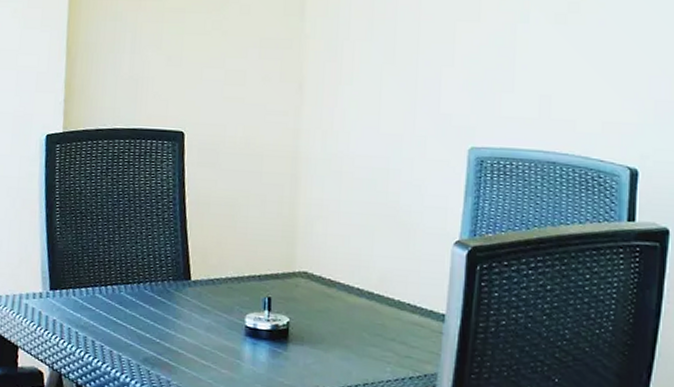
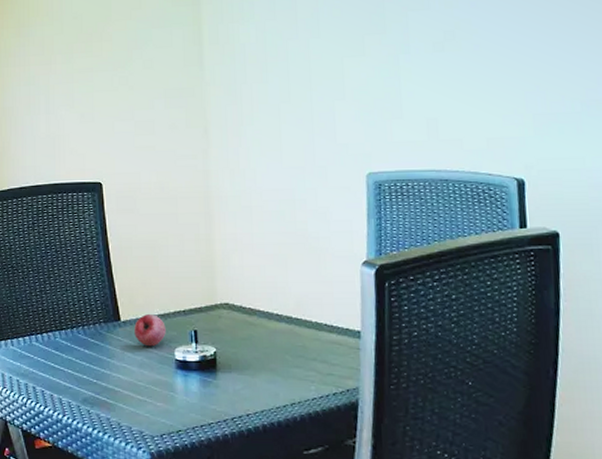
fruit: none [204,275,238,311] -> present [134,313,166,347]

